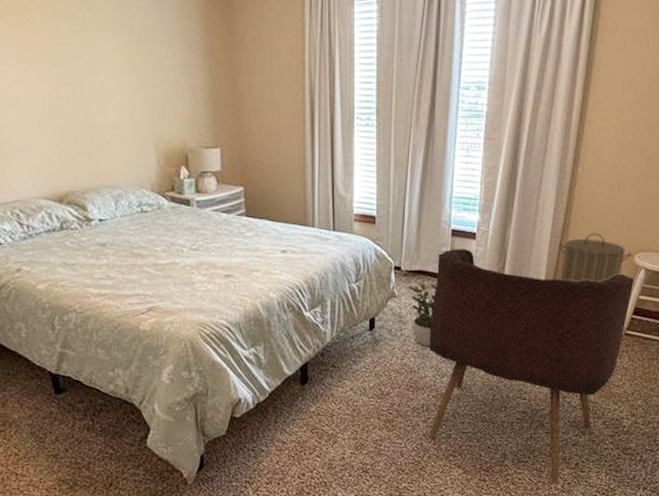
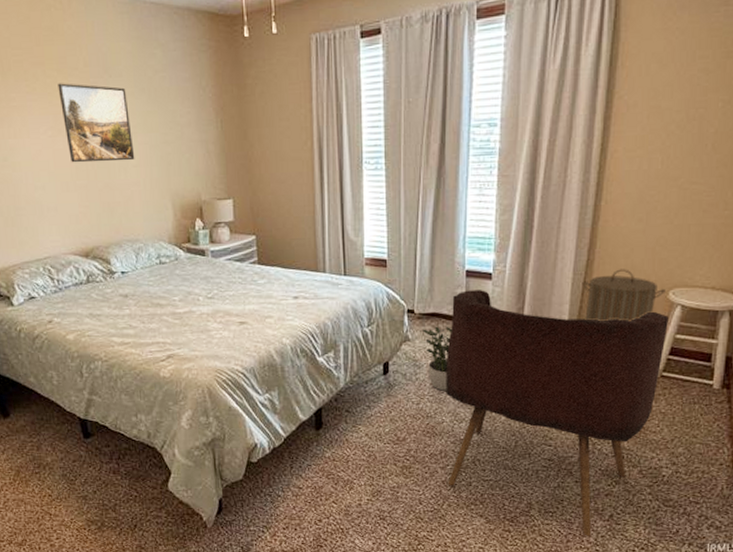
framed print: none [29,13,116,102] -> present [58,83,135,163]

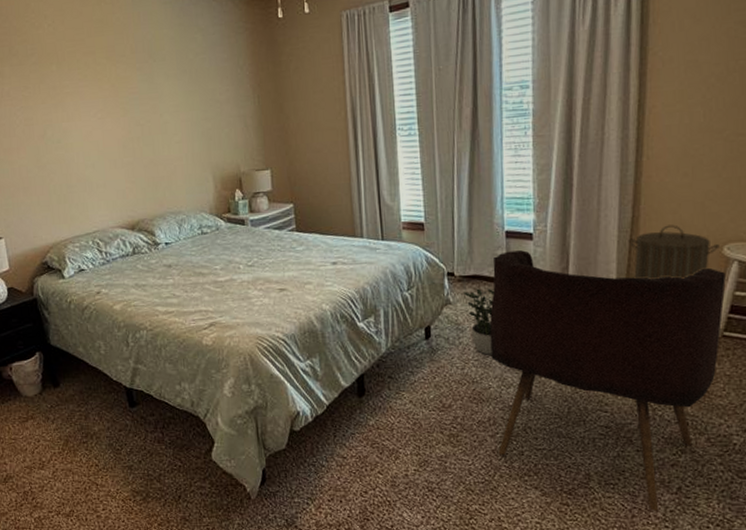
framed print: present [58,83,135,163] -> none [107,69,178,142]

